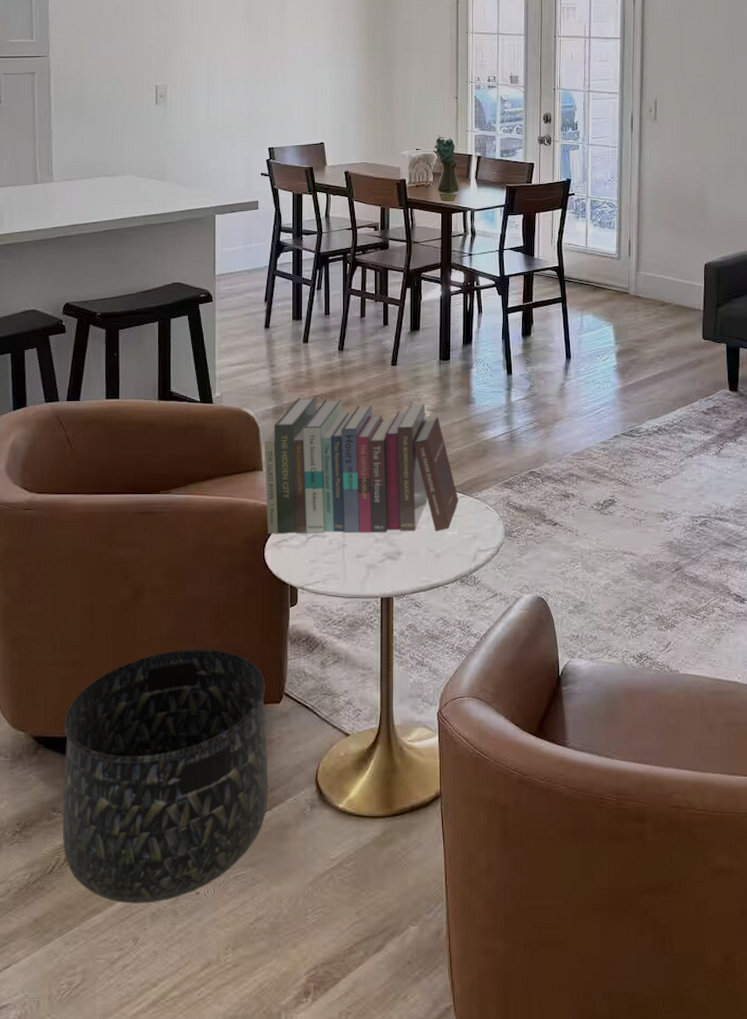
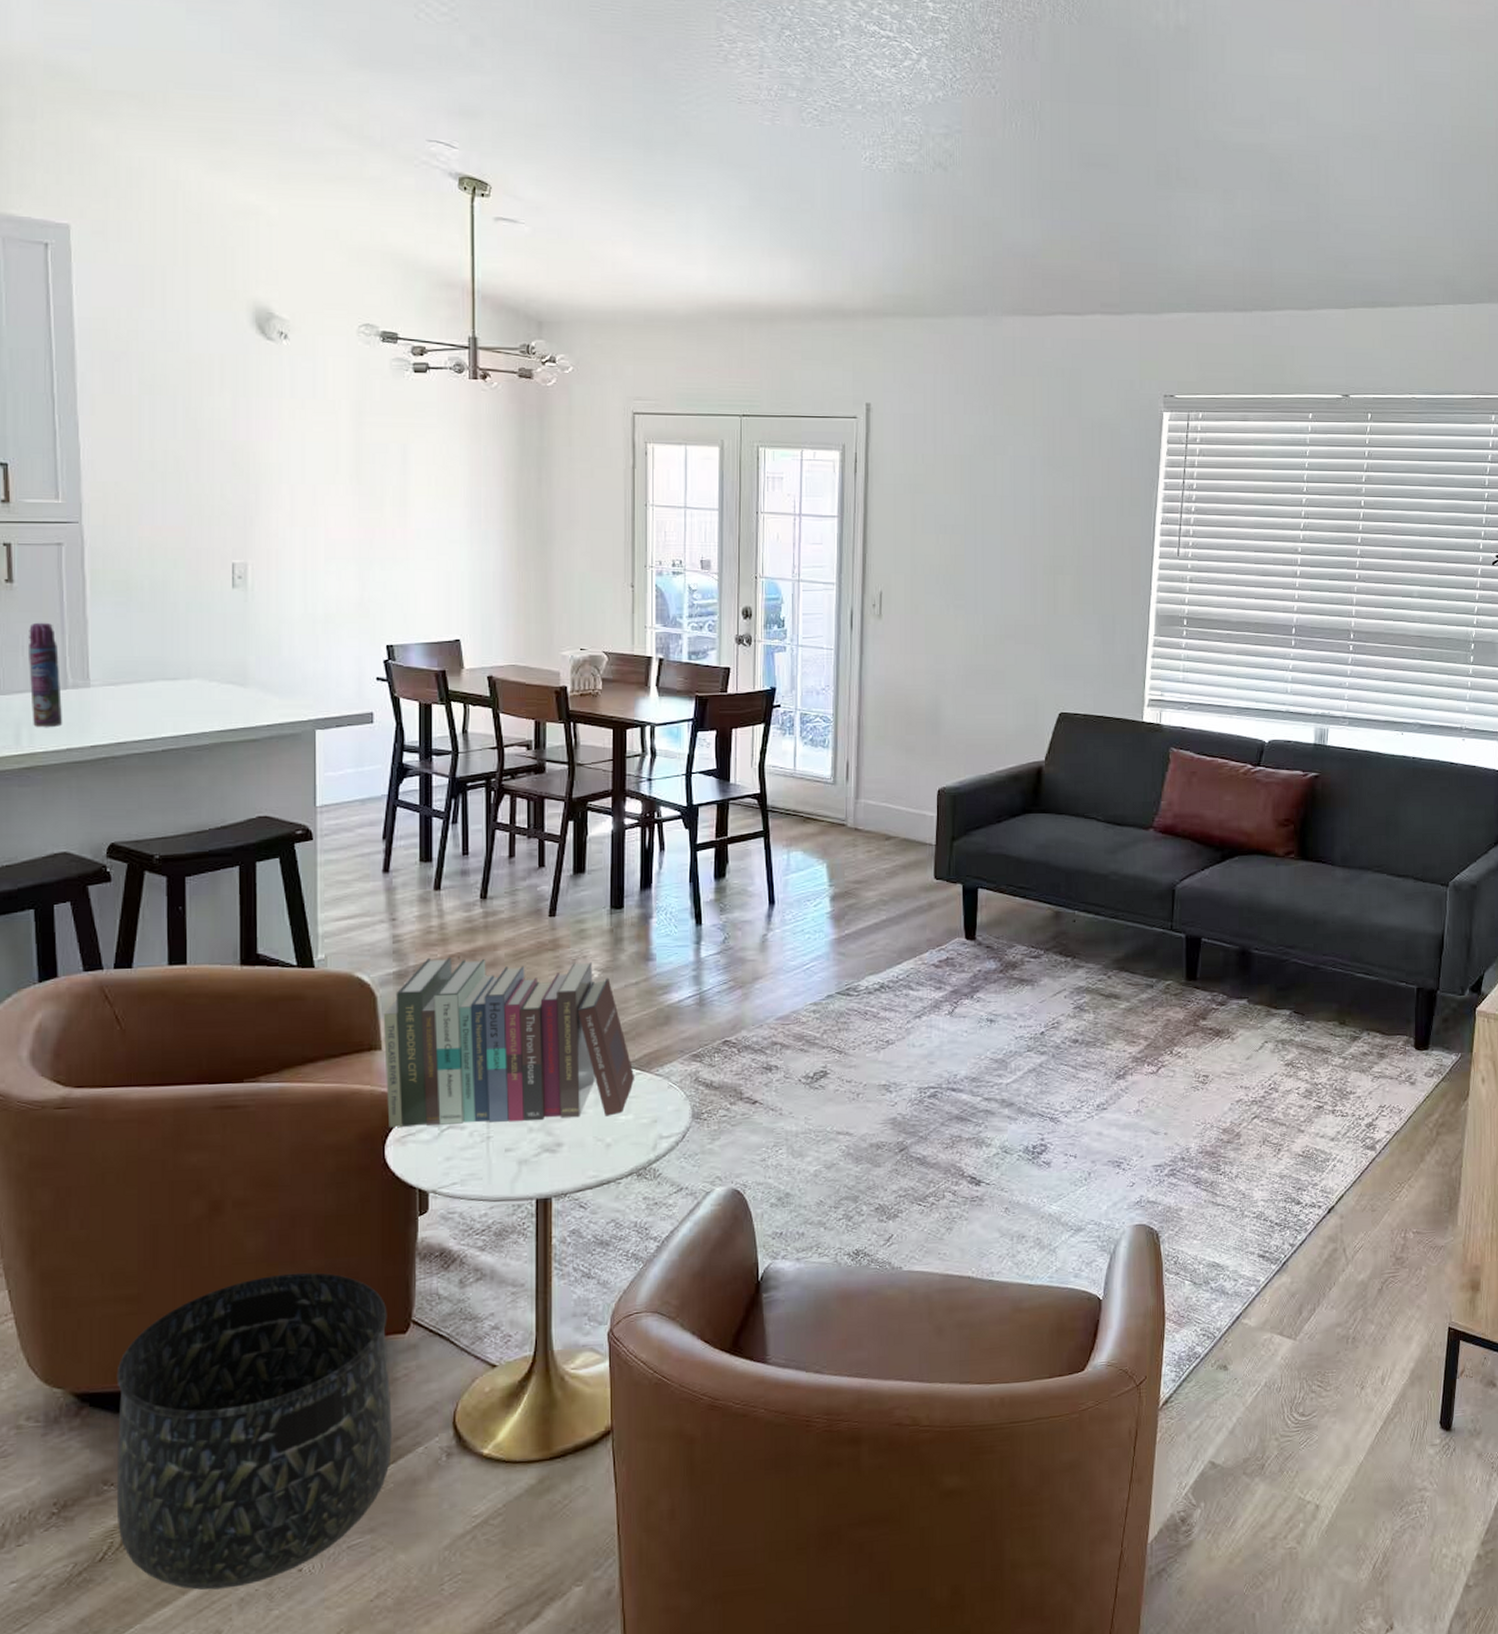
whipped cream can: none [10,133,34,214] -> present [29,622,63,728]
vase: present [434,135,459,201] -> none [603,632,636,714]

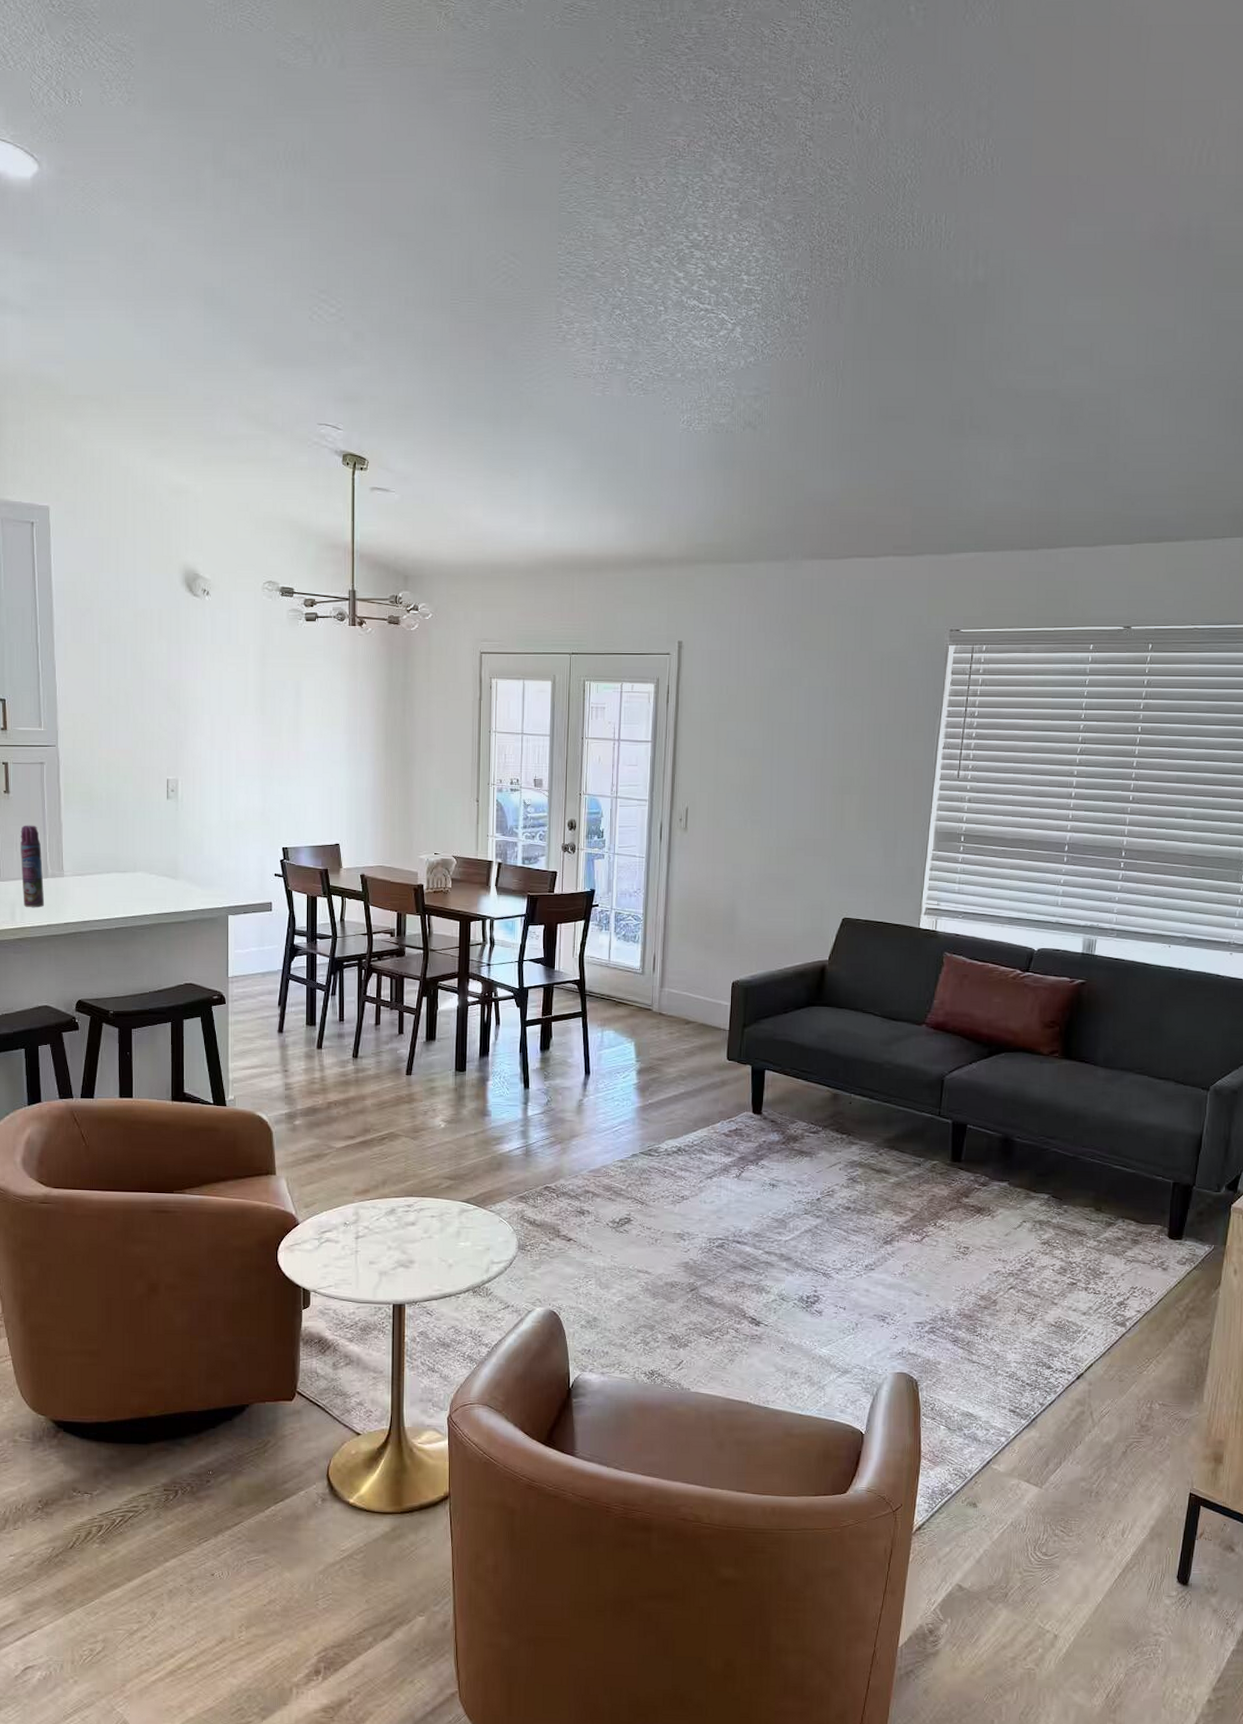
basket: present [116,1272,392,1590] -> none [82,1345,281,1581]
books: present [383,956,635,1129] -> none [277,1103,473,1242]

